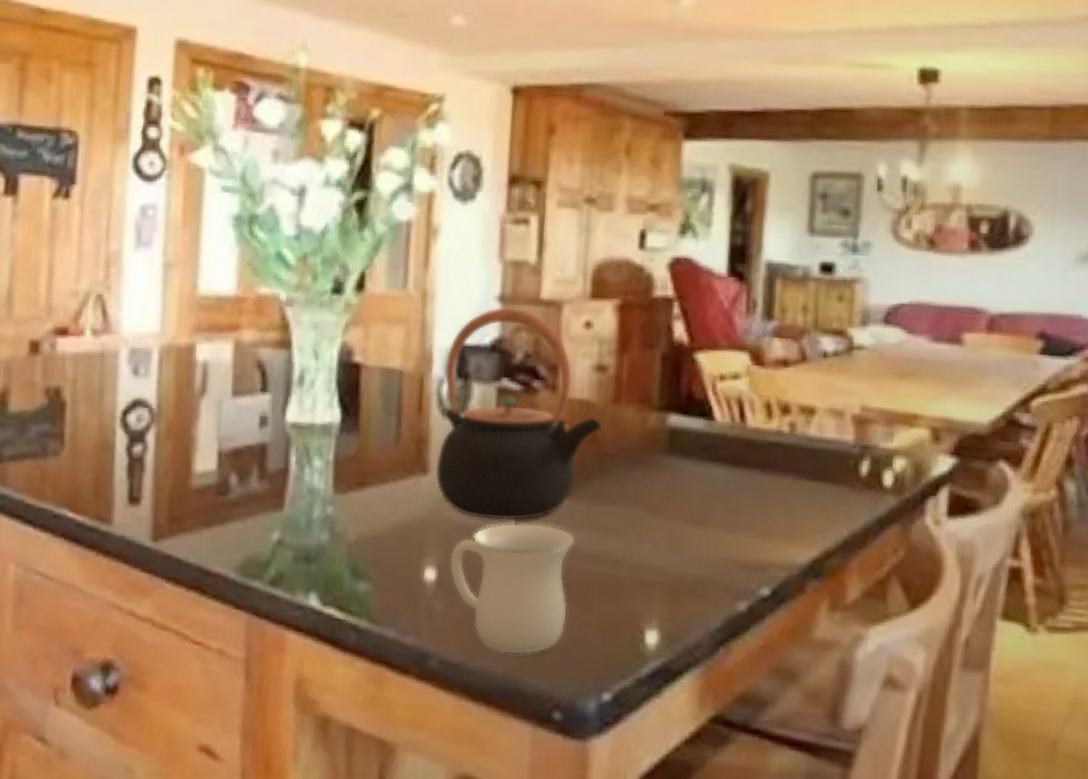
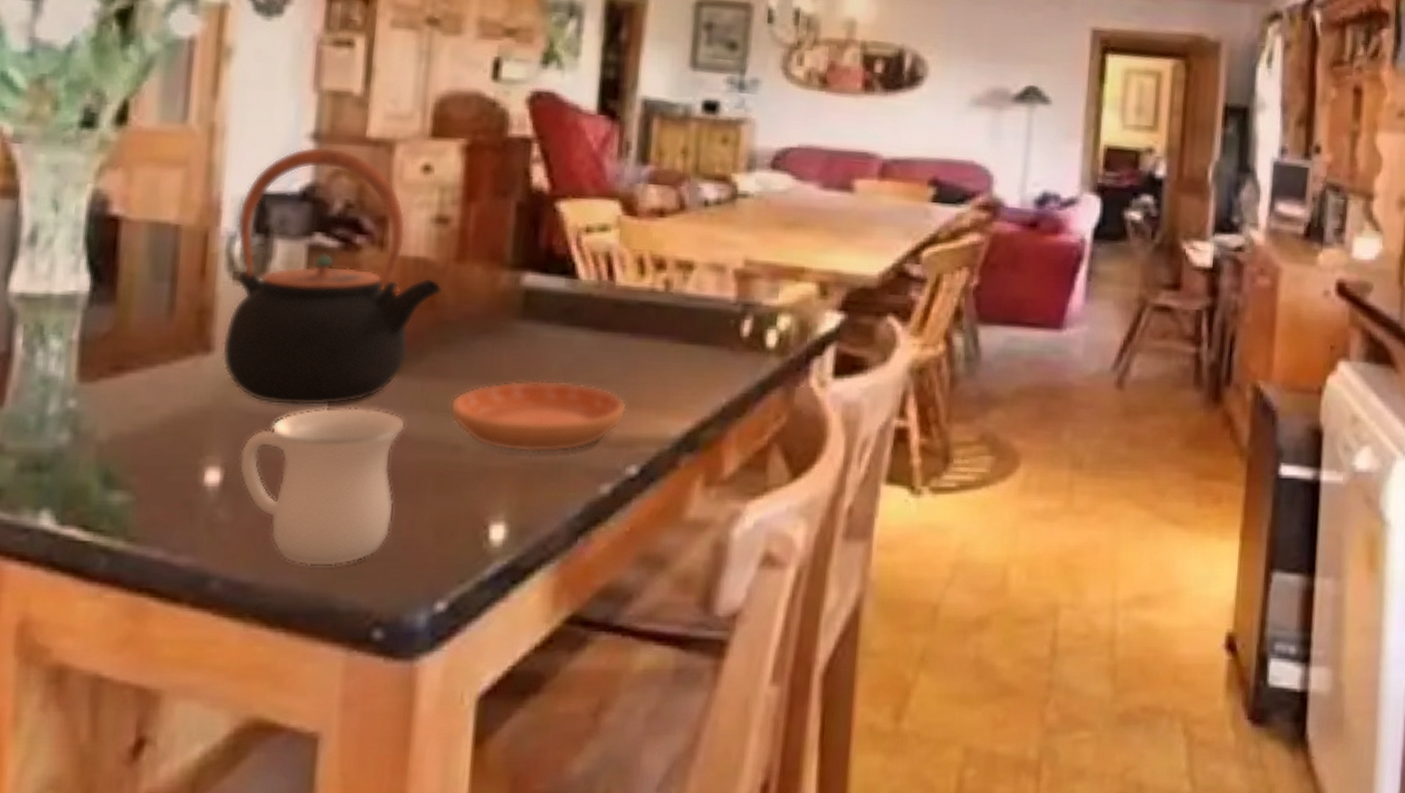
saucer: none [610,507,759,572] -> present [449,379,627,454]

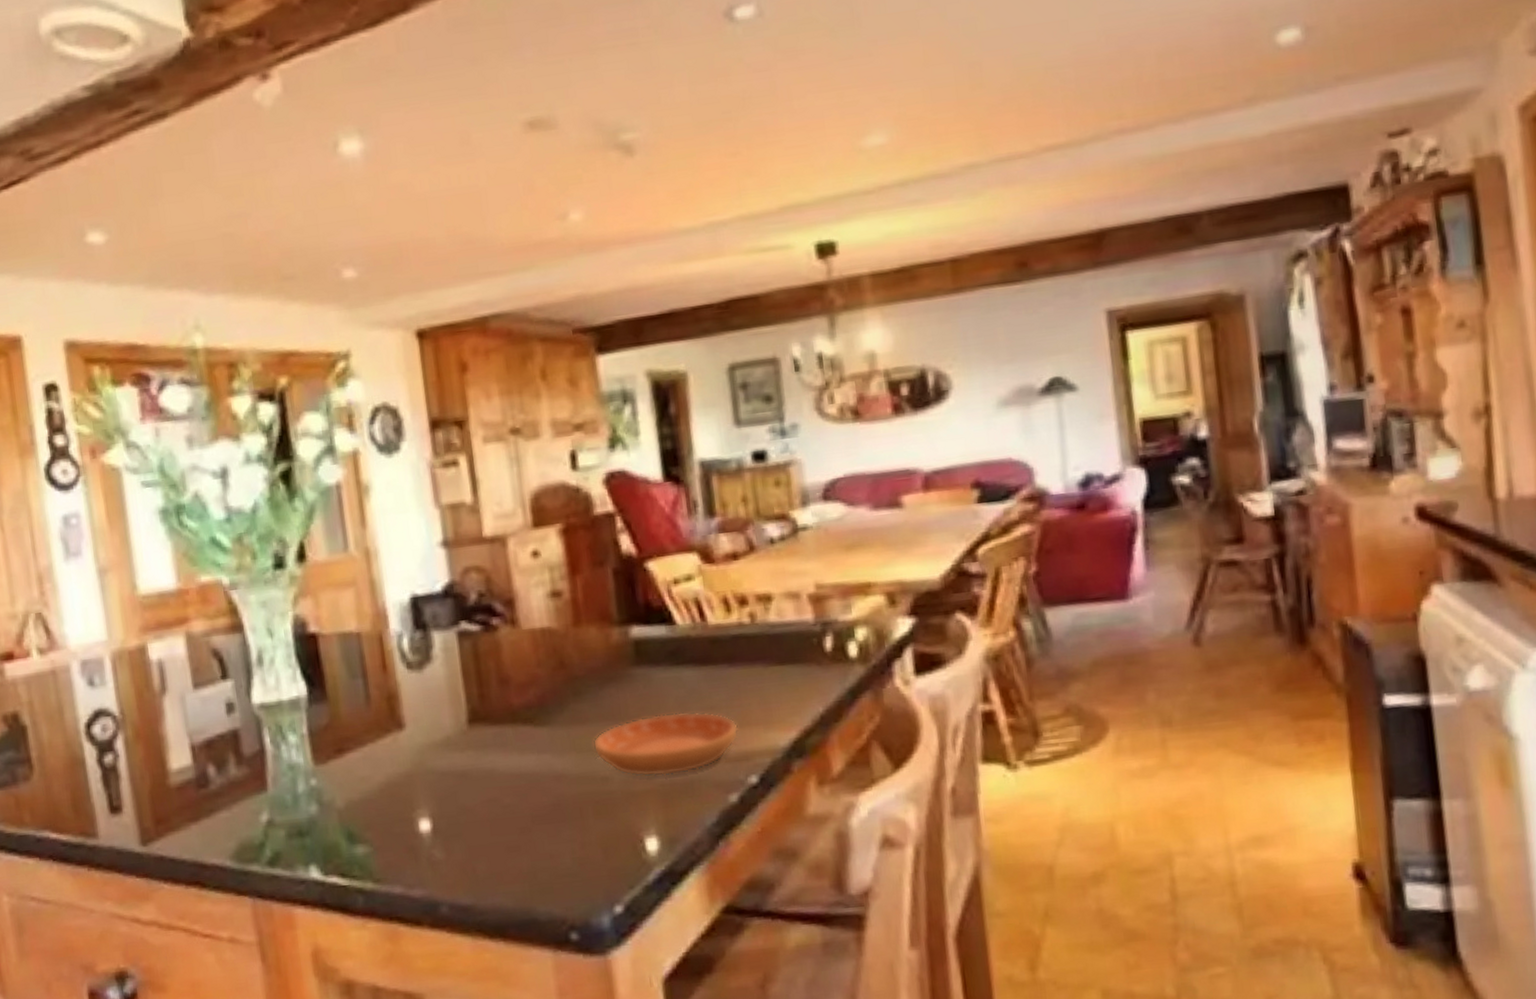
teapot: present [222,146,443,406] -> none [400,550,568,763]
mug: present [238,407,405,566] -> none [440,755,567,888]

